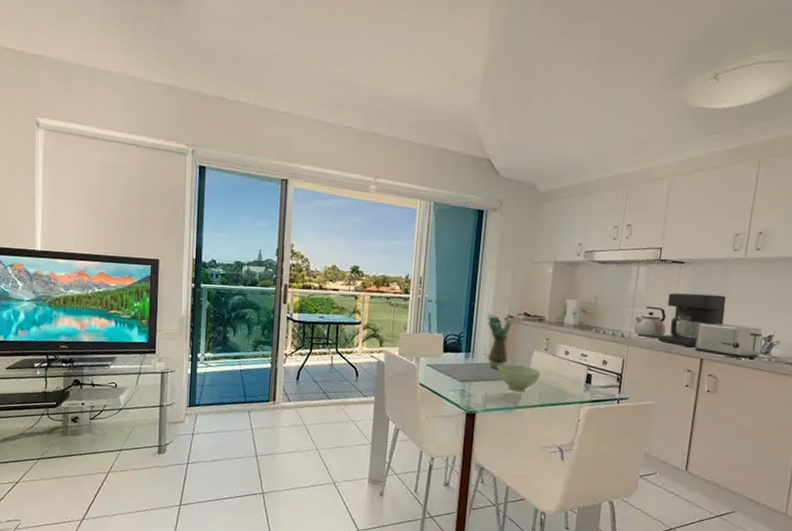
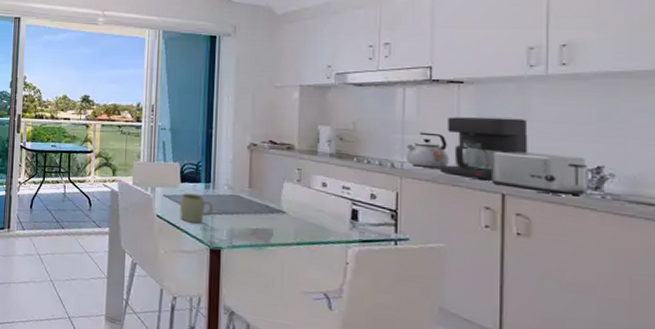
mug: none [441,362,471,390] -> present [180,193,213,224]
vase: present [487,313,511,370] -> none [227,141,256,202]
bowl: present [497,363,541,392] -> none [242,196,295,228]

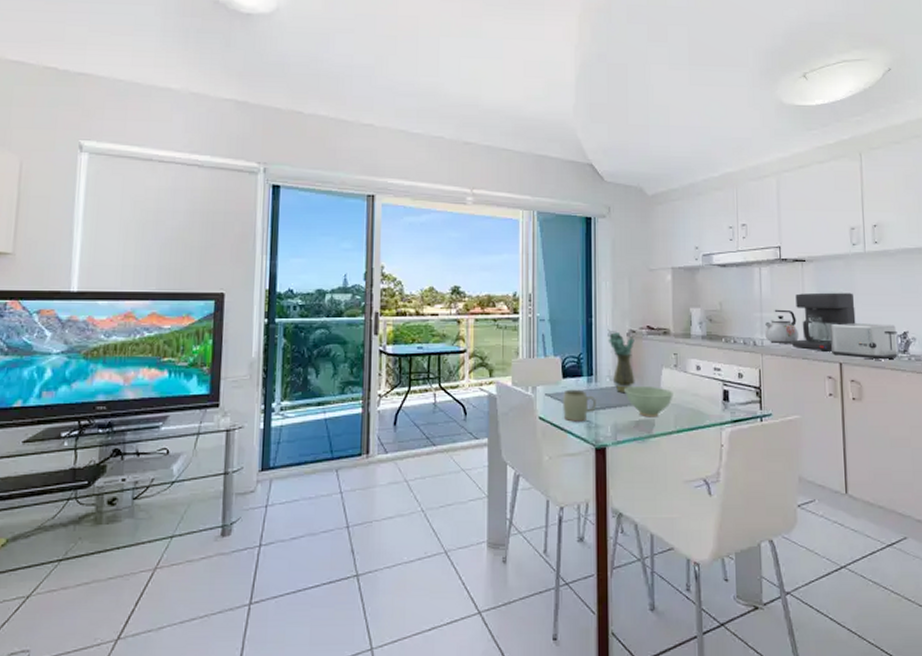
vase: none [227,141,256,202] -> present [607,330,635,394]
bowl: none [242,196,295,228] -> present [624,385,673,418]

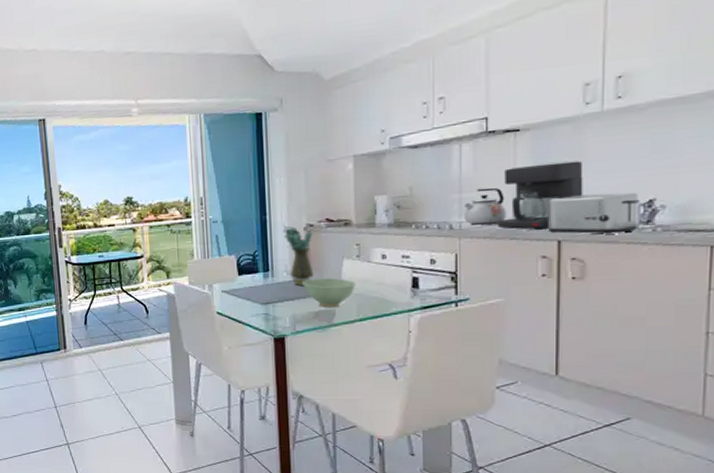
mug: present [563,389,596,422] -> none [239,285,273,315]

